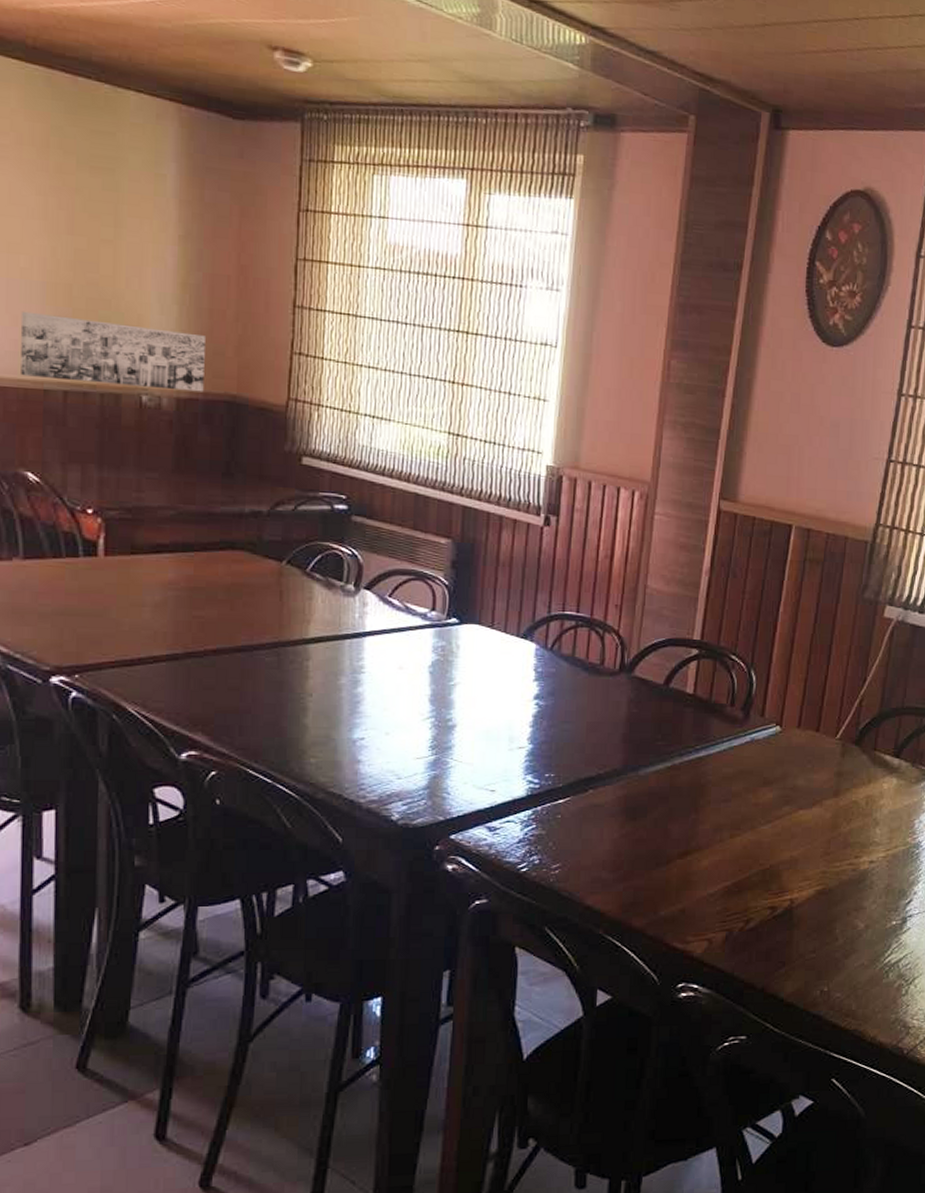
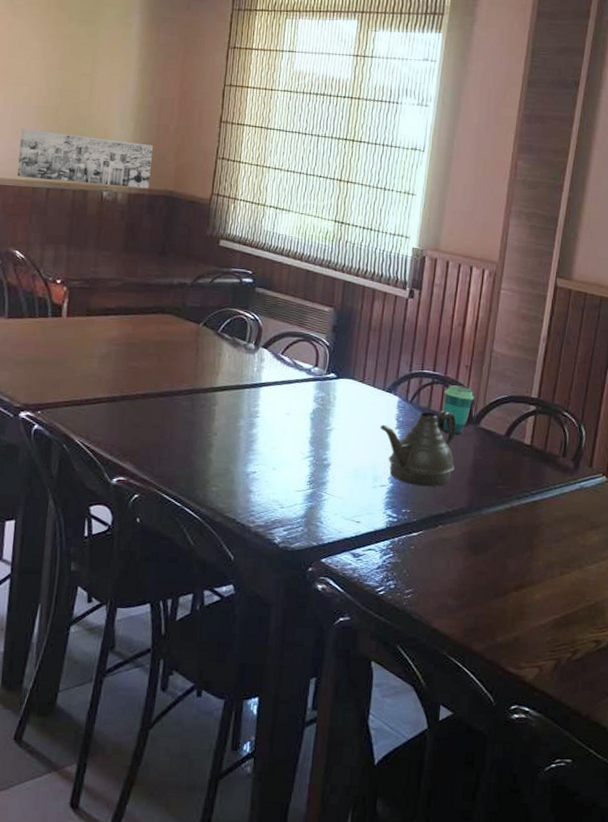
teapot: none [515,657,607,745] -> present [380,410,456,486]
cup: none [589,628,626,686] -> present [442,385,474,435]

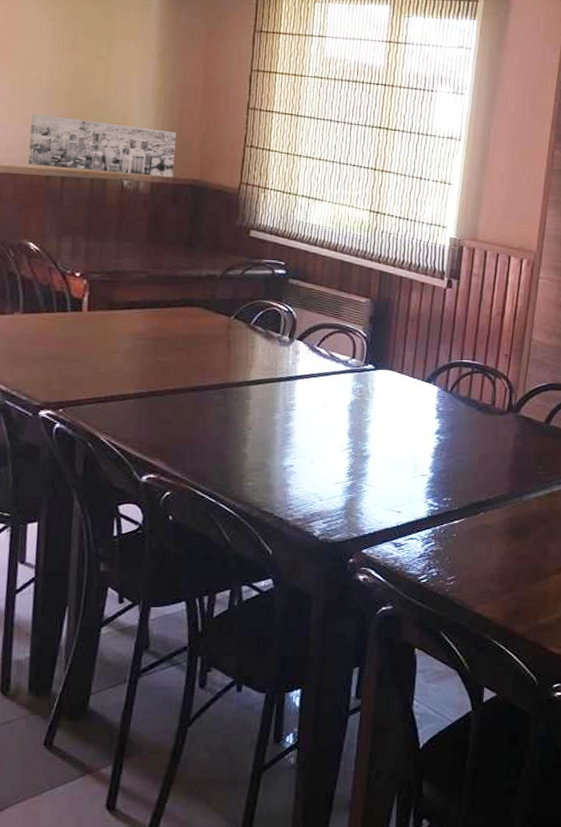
teapot: present [380,410,456,486] -> none [420,399,496,474]
cup: present [442,385,474,435] -> none [482,374,514,423]

